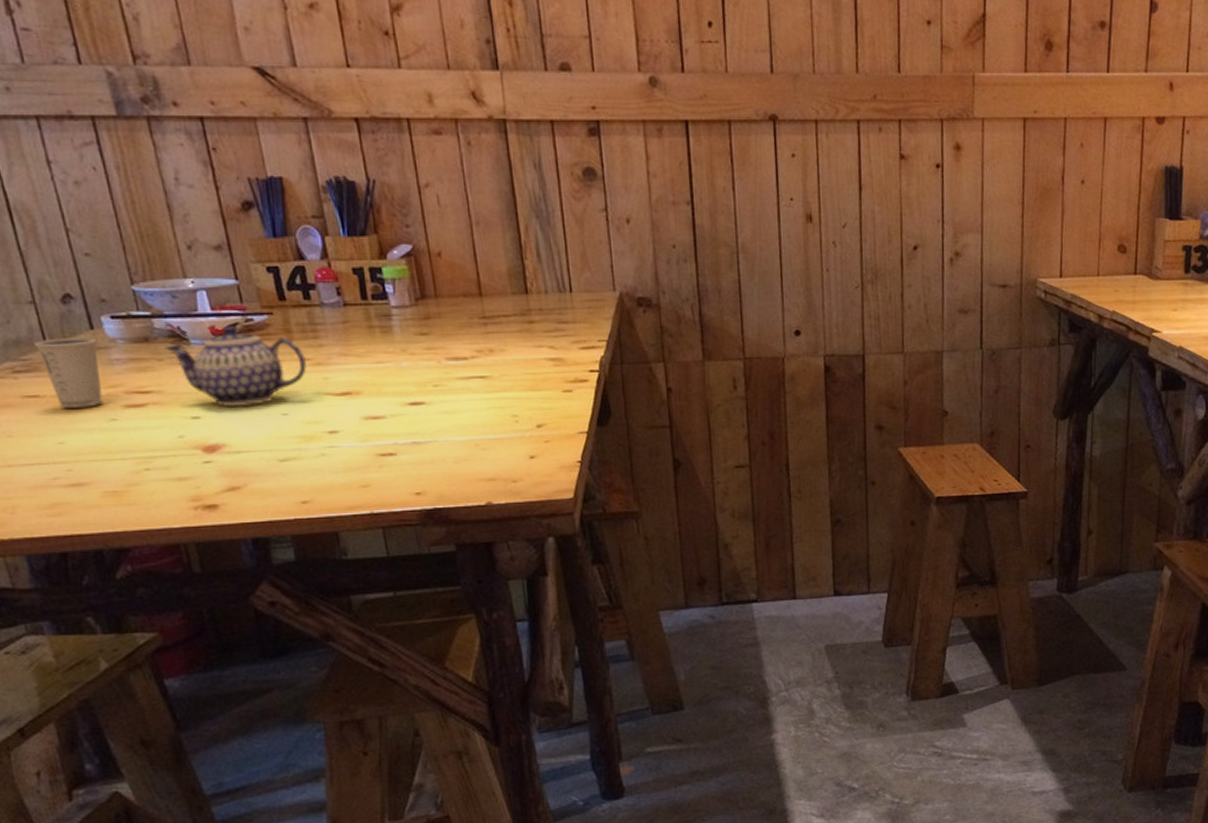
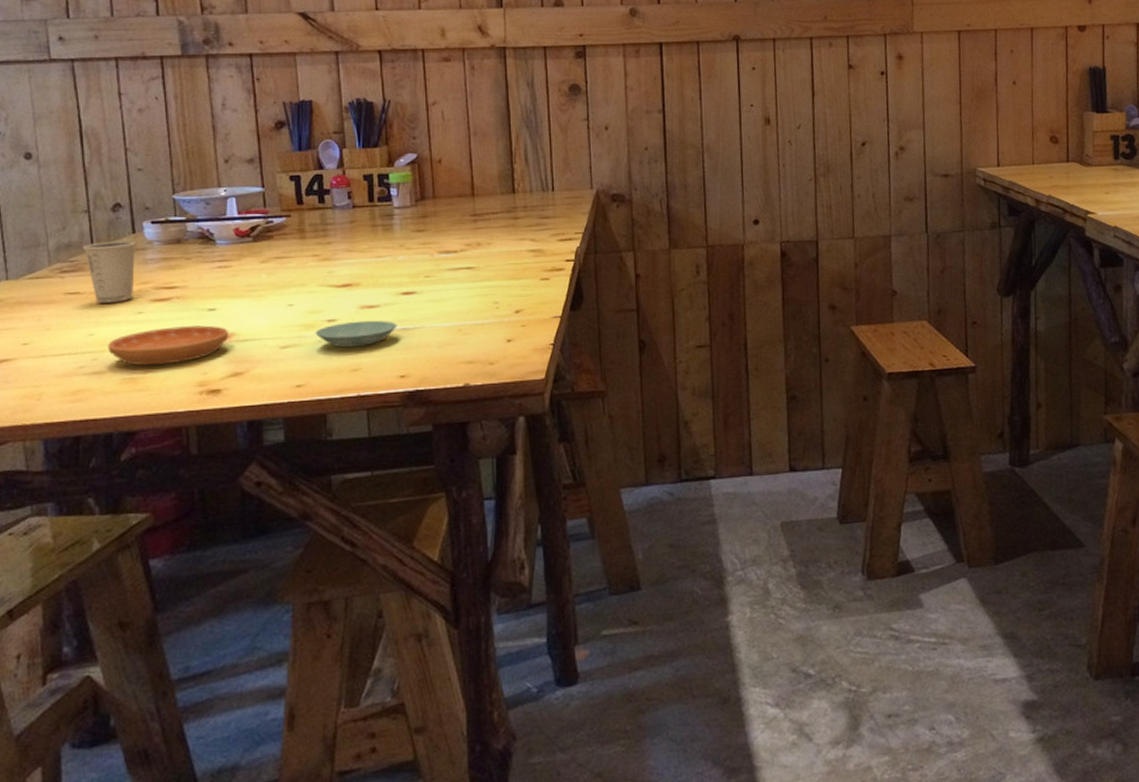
saucer: none [82,435,219,478] -> present [108,325,228,366]
teapot: present [164,325,307,406] -> none [193,226,316,299]
saucer: none [316,432,408,462] -> present [315,320,397,348]

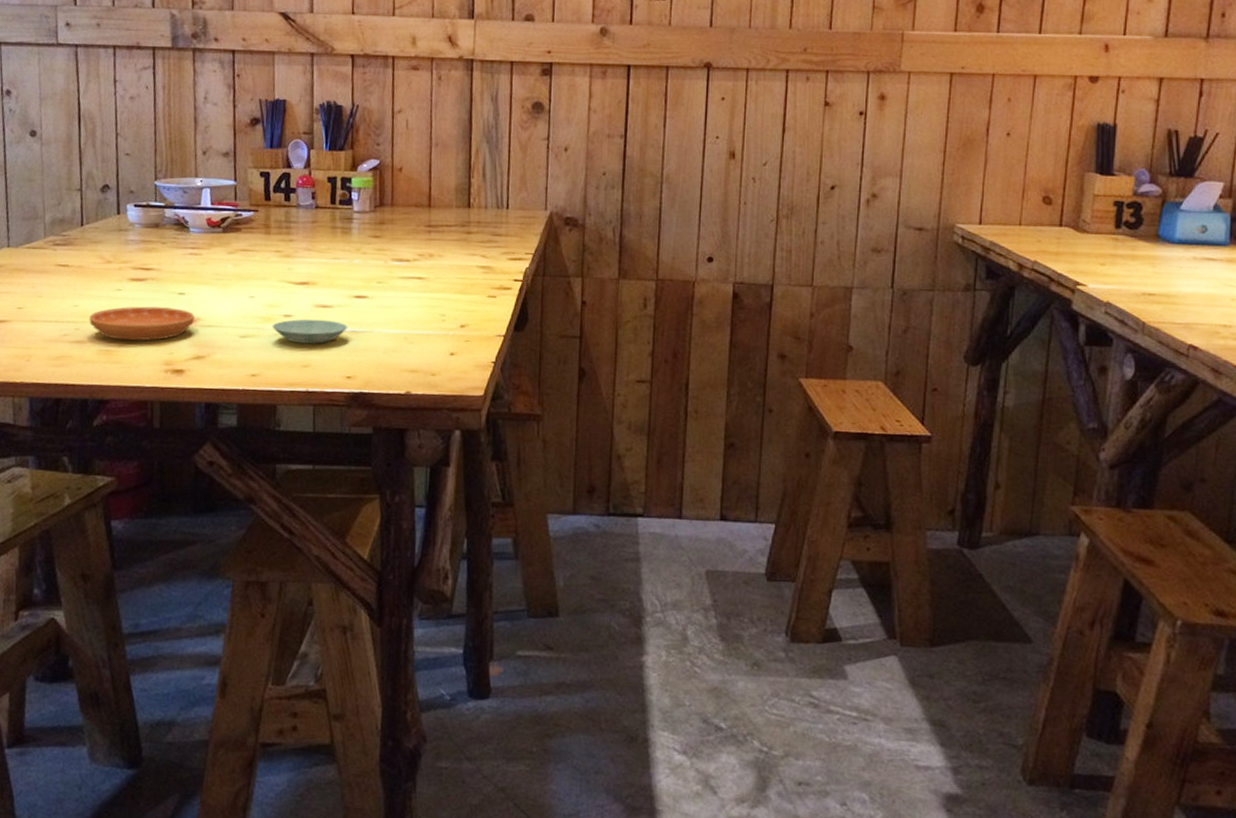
dixie cup: present [83,240,137,303] -> none [74,219,121,278]

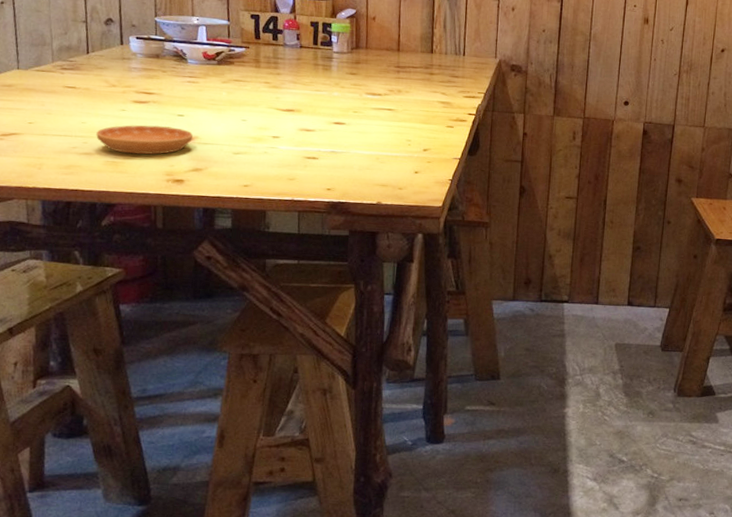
saucer: present [272,319,348,344] -> none [262,140,328,162]

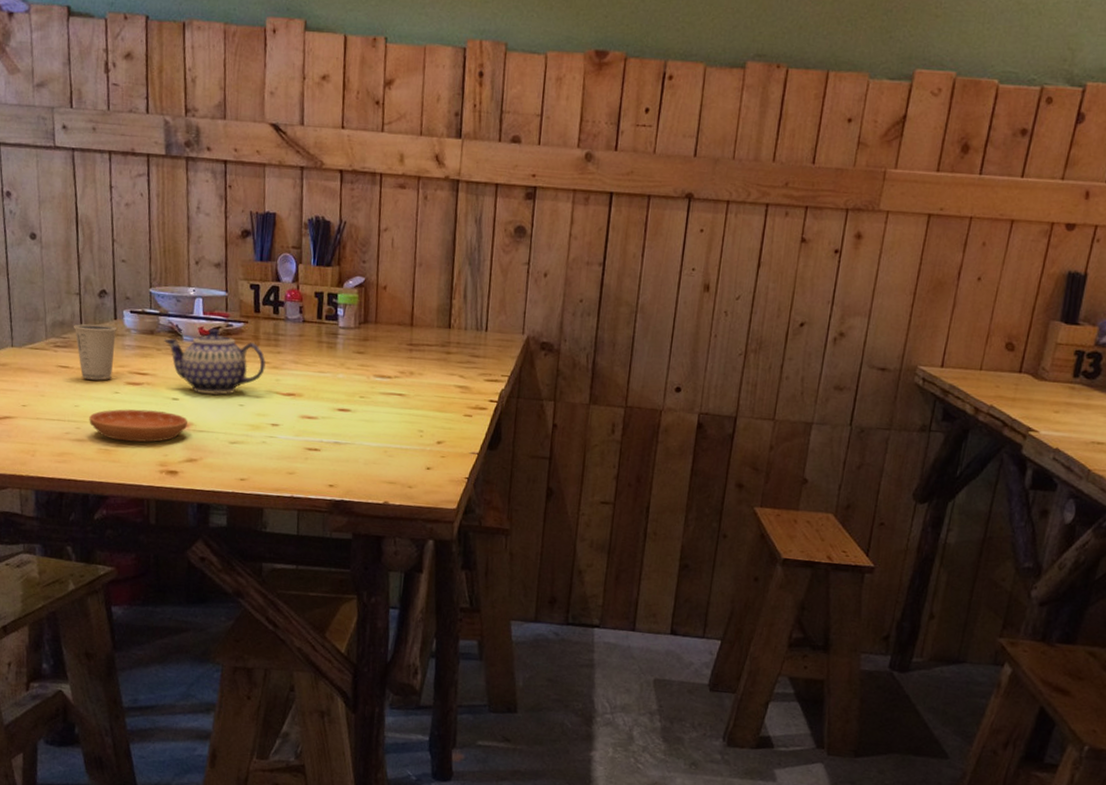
dixie cup: none [80,48,124,99] -> present [74,323,118,380]
teapot: none [168,52,267,111] -> present [163,327,267,395]

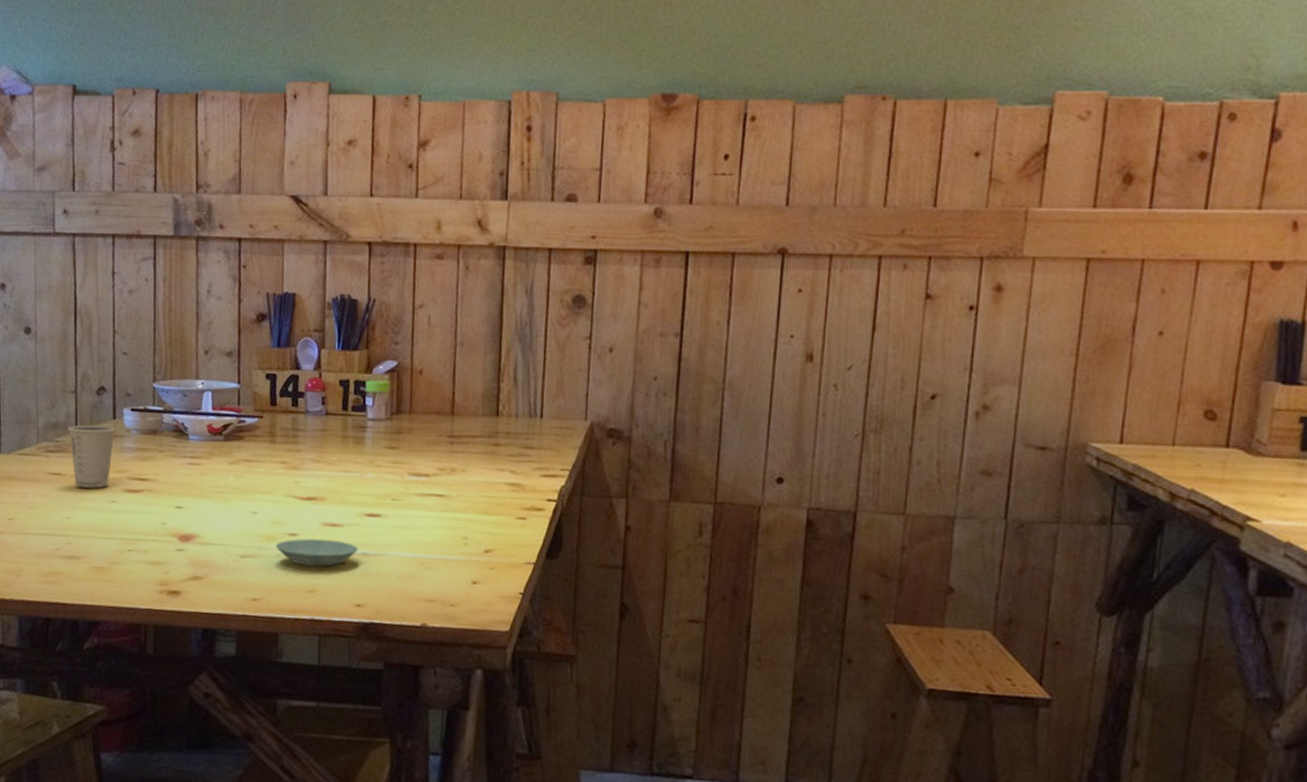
saucer: present [89,409,187,443] -> none [81,520,192,558]
teapot: present [163,327,267,395] -> none [167,424,284,501]
saucer: none [260,428,331,453] -> present [275,538,359,567]

